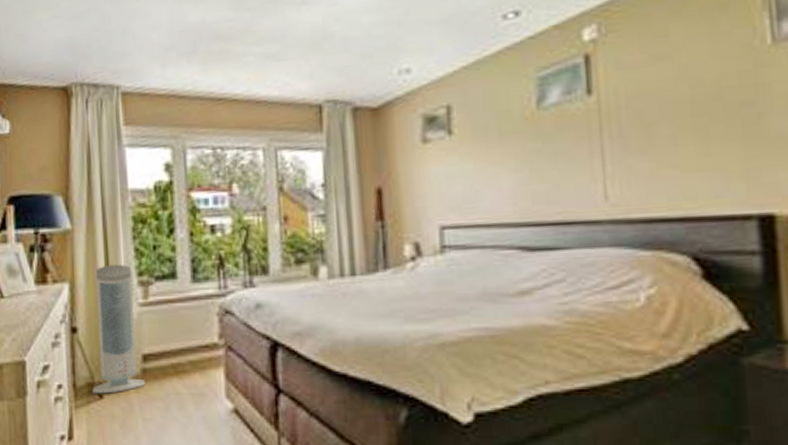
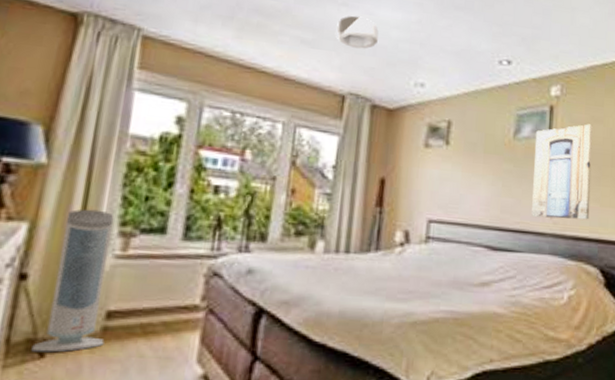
ceiling light: none [299,11,347,50] -> present [335,15,379,49]
wall art: none [567,65,666,203] -> present [532,124,593,220]

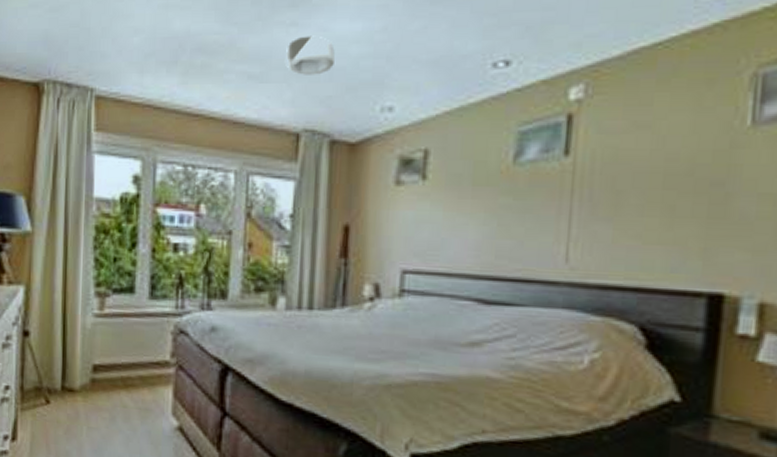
air purifier: present [31,209,115,353] -> none [40,271,94,400]
wall art: present [532,124,593,220] -> none [538,133,635,263]

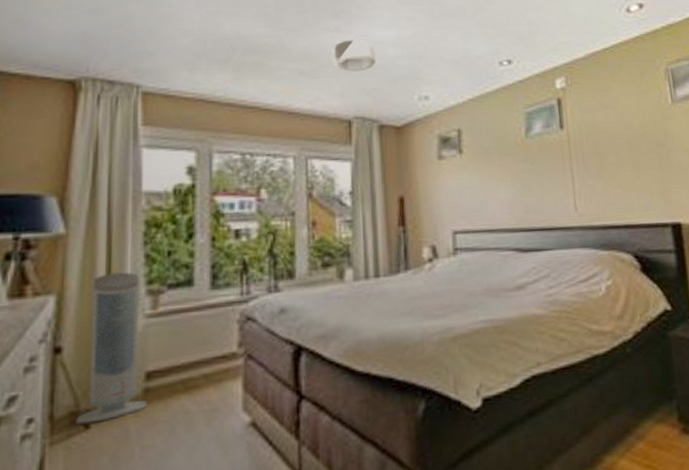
air purifier: none [40,271,94,400] -> present [76,272,148,425]

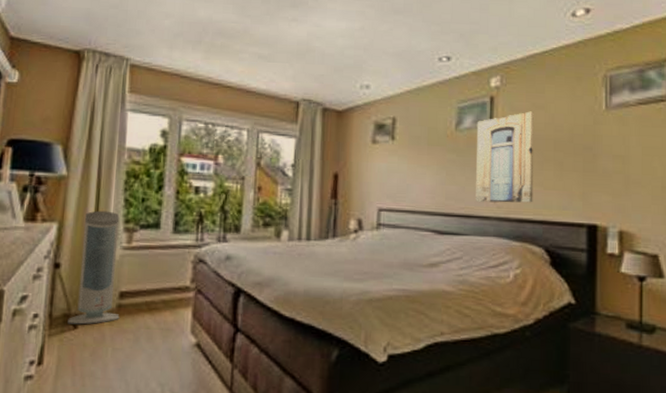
ceiling light: present [332,40,375,72] -> none [287,29,326,59]
wall art: none [547,111,615,213] -> present [476,111,535,203]

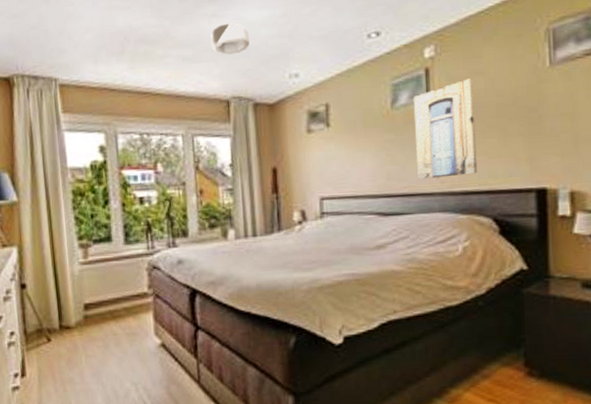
air purifier: present [67,210,120,325] -> none [41,230,88,338]
ceiling light: none [287,29,326,59] -> present [210,23,249,55]

